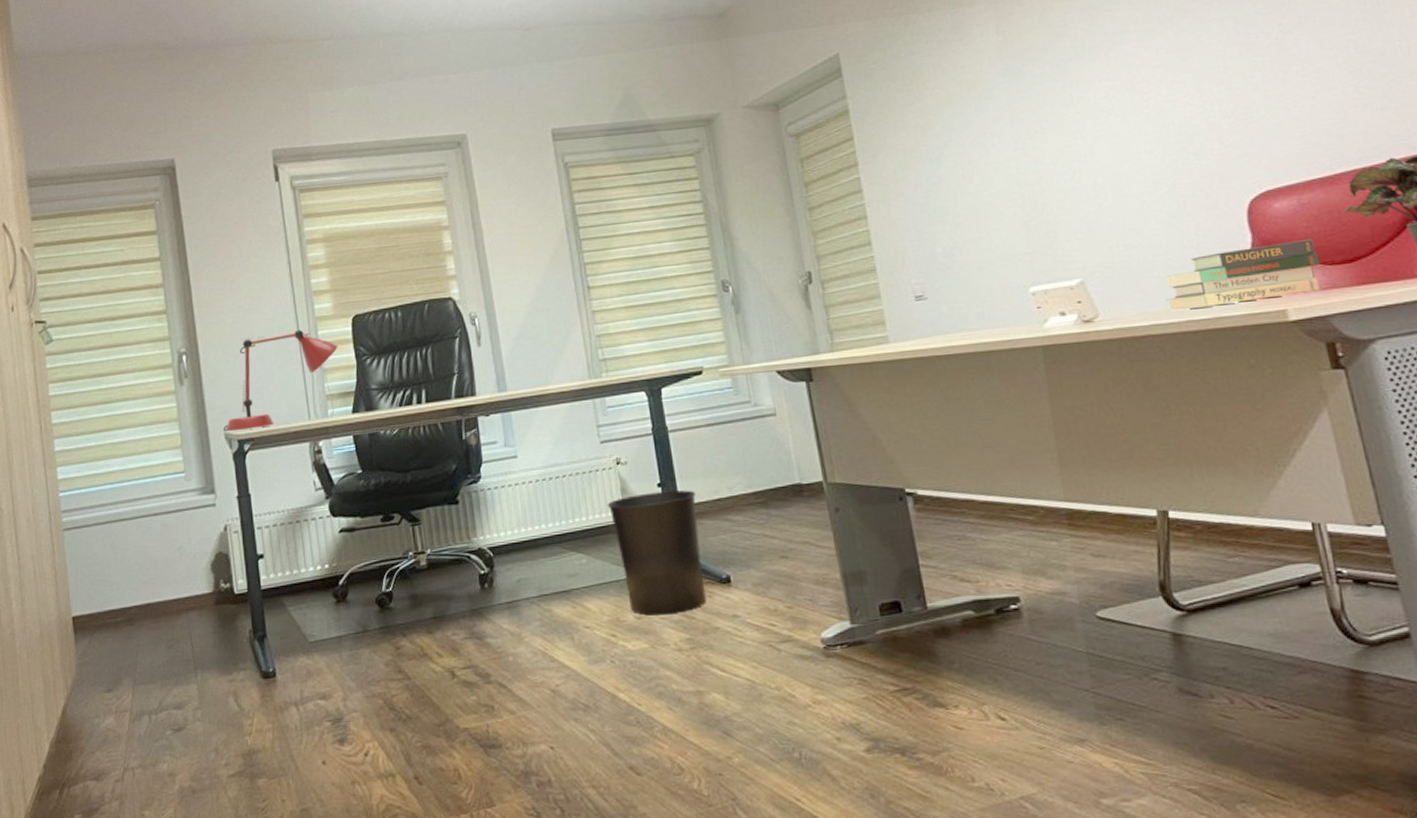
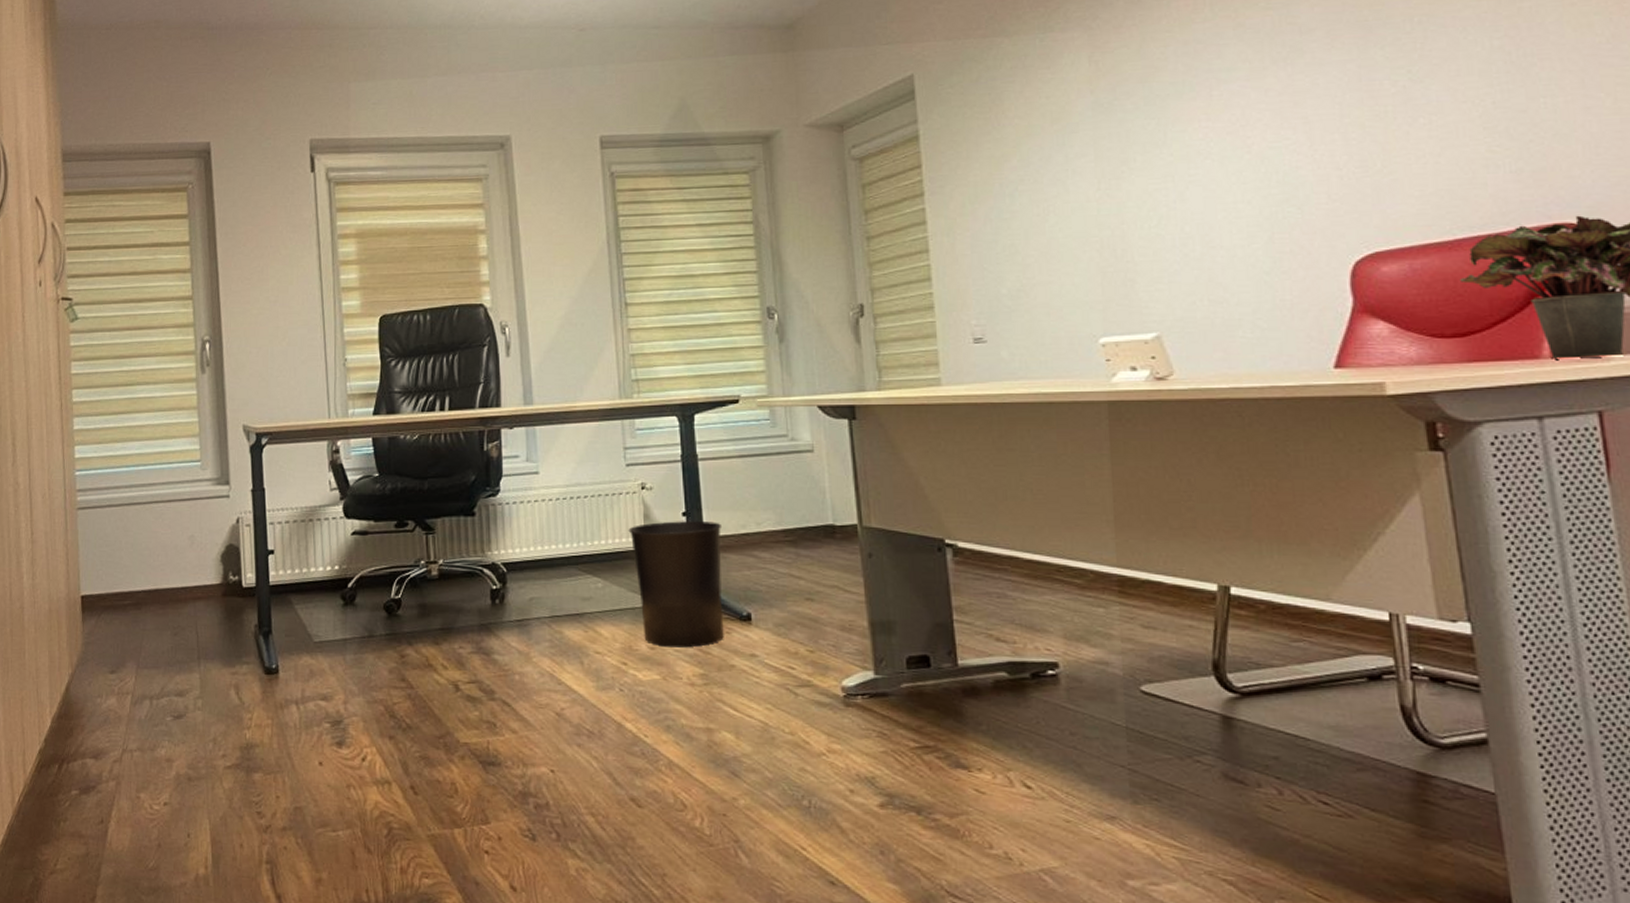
desk lamp: present [223,329,338,432] -> none [241,325,363,424]
books: present [1166,239,1320,312] -> none [1250,308,1428,375]

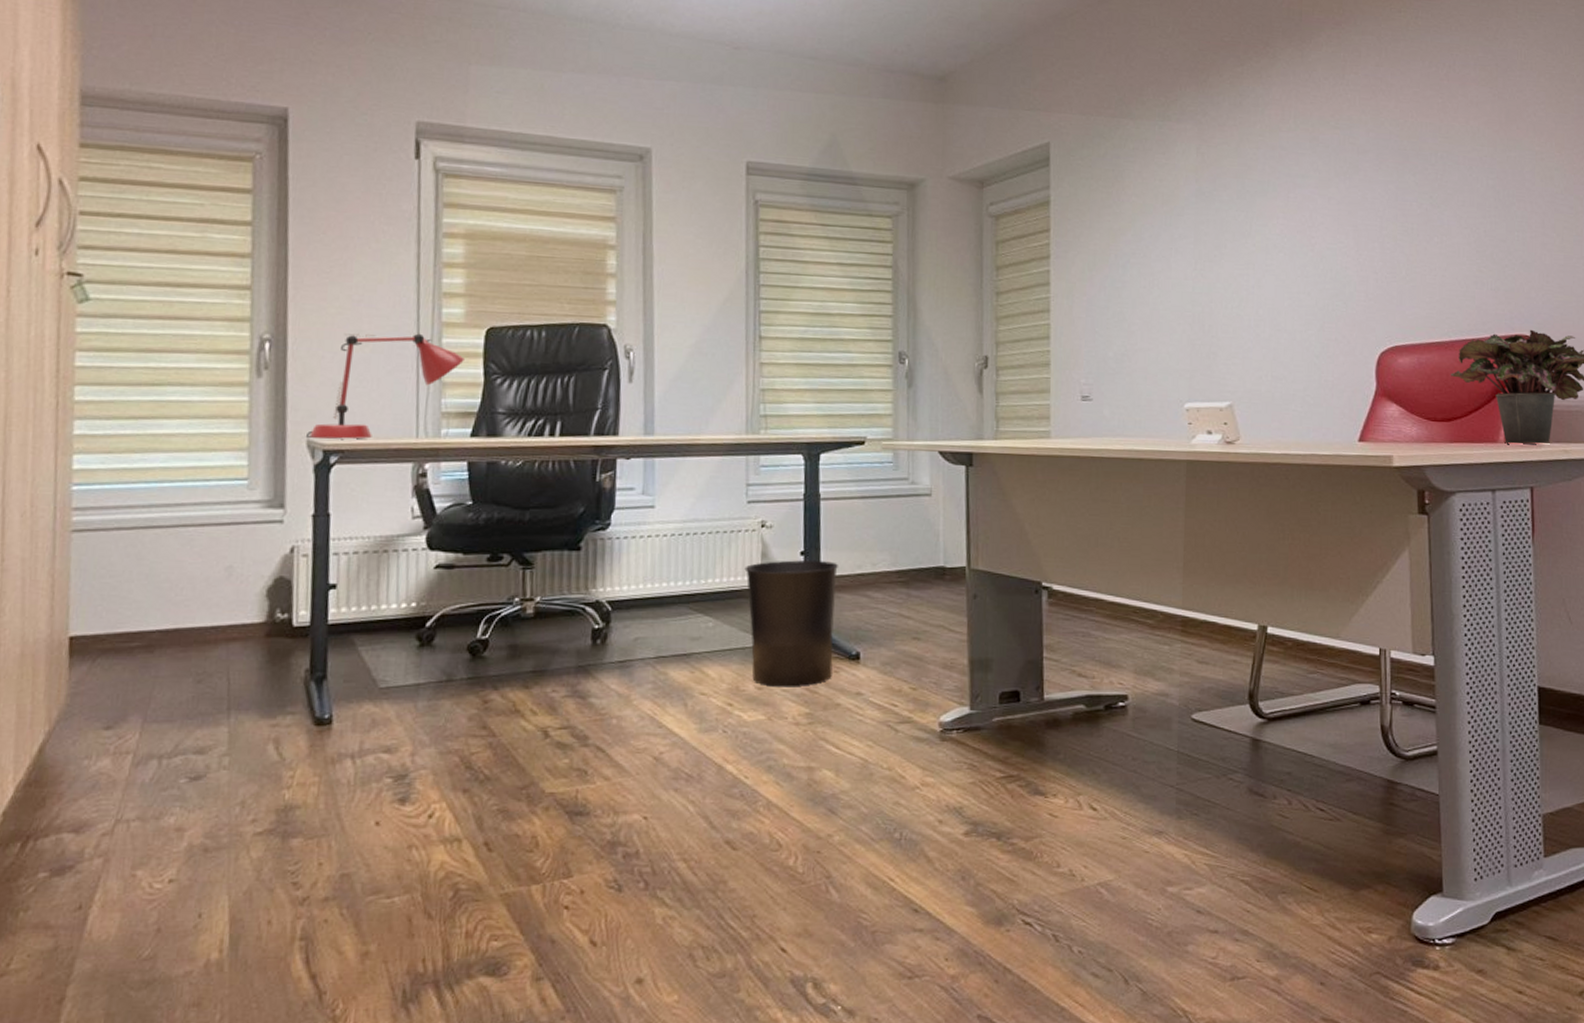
desk lamp: none [241,325,363,424] -> present [305,333,464,440]

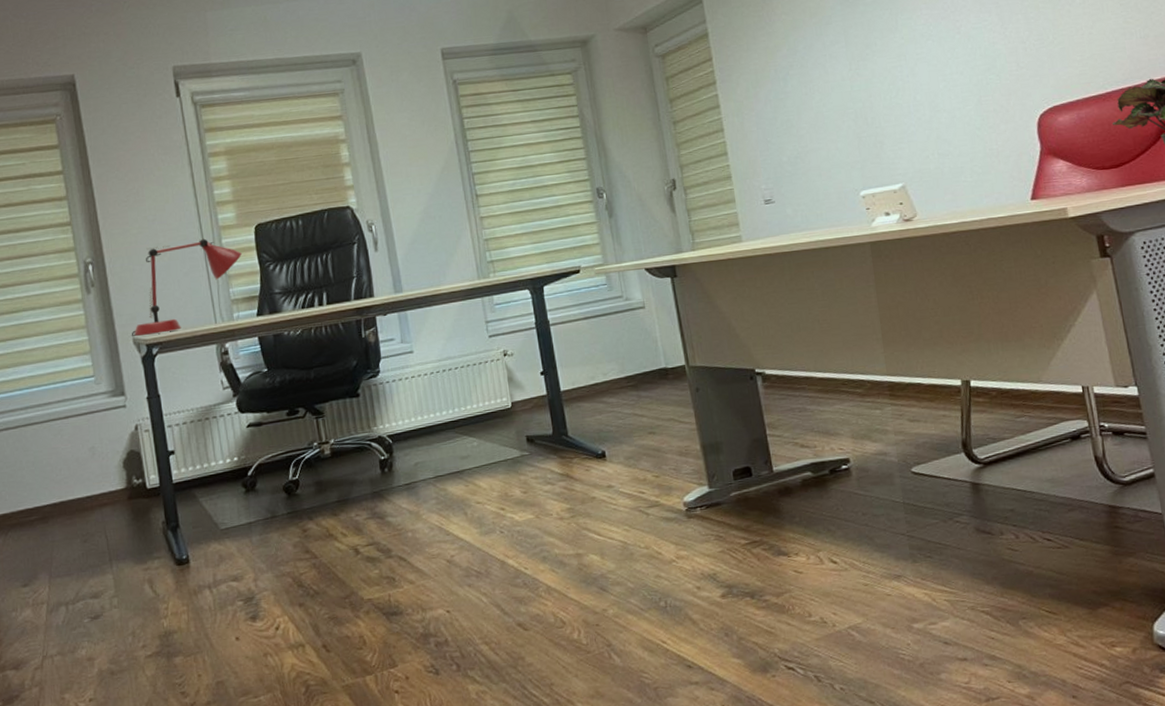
waste bin: present [744,560,839,687] -> none [495,377,584,490]

